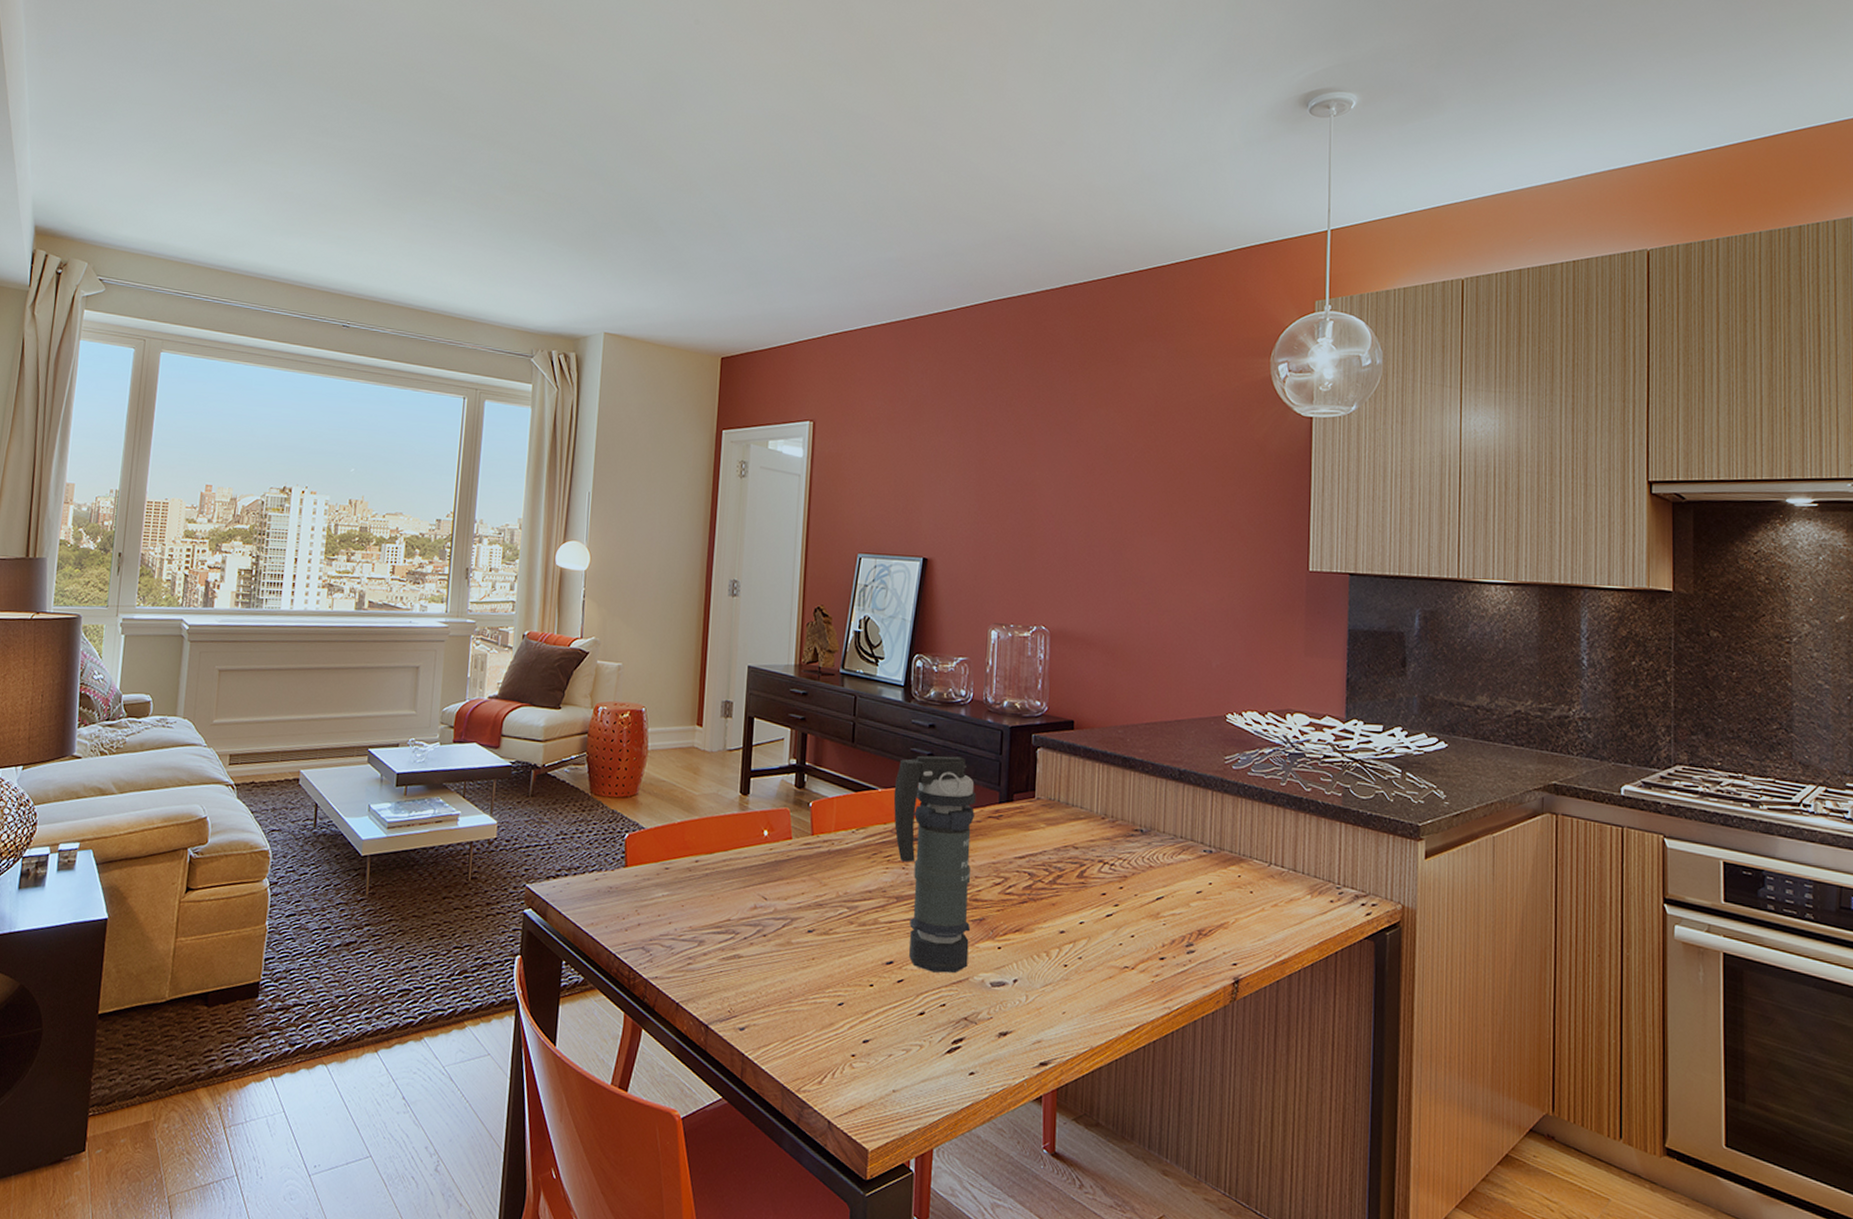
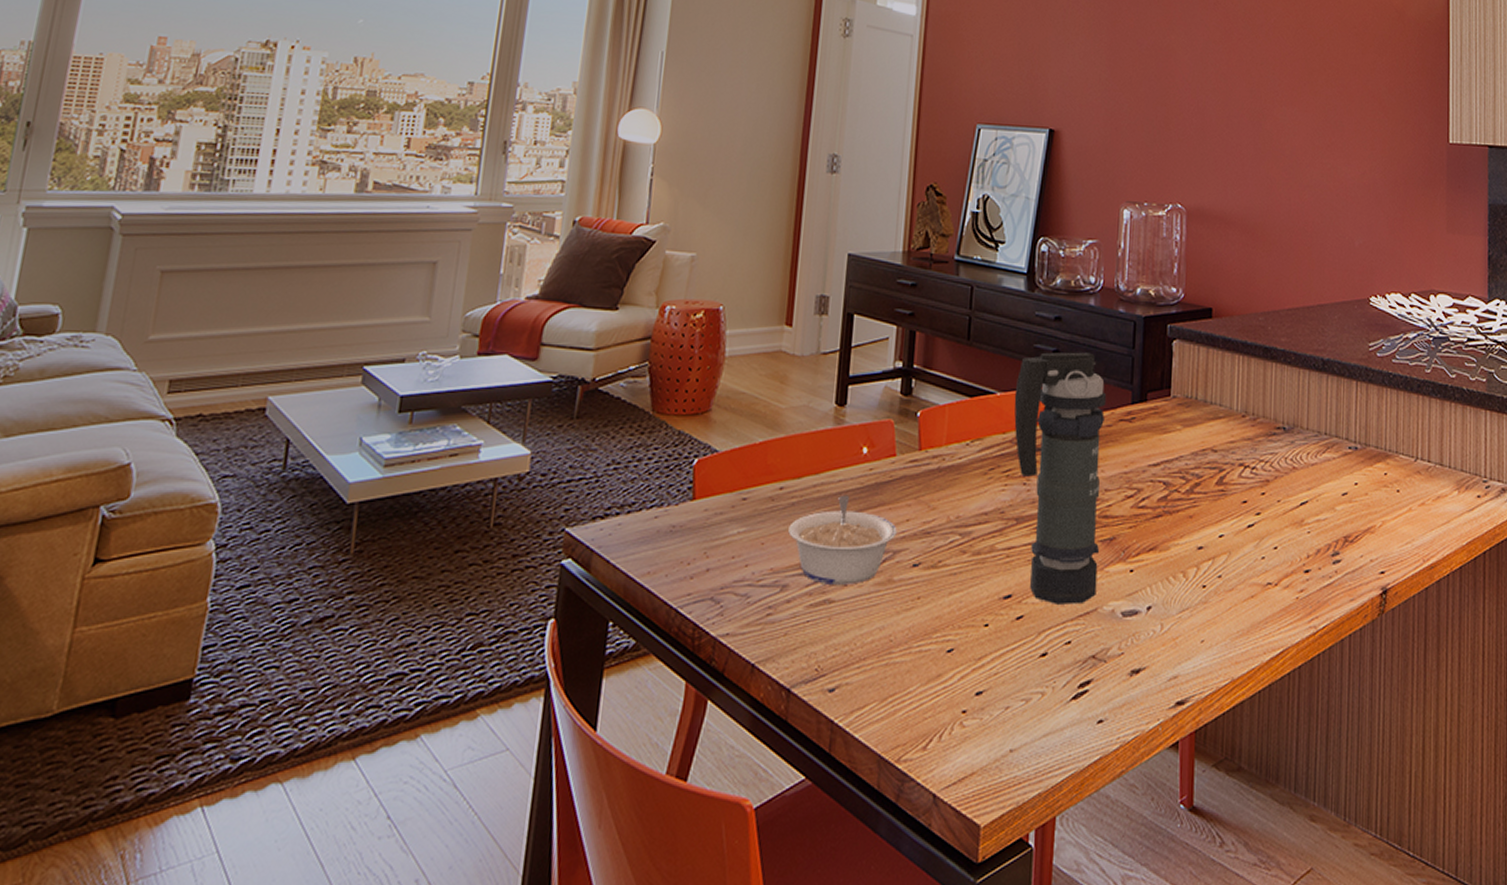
legume: none [703,869,794,944] -> present [788,495,897,585]

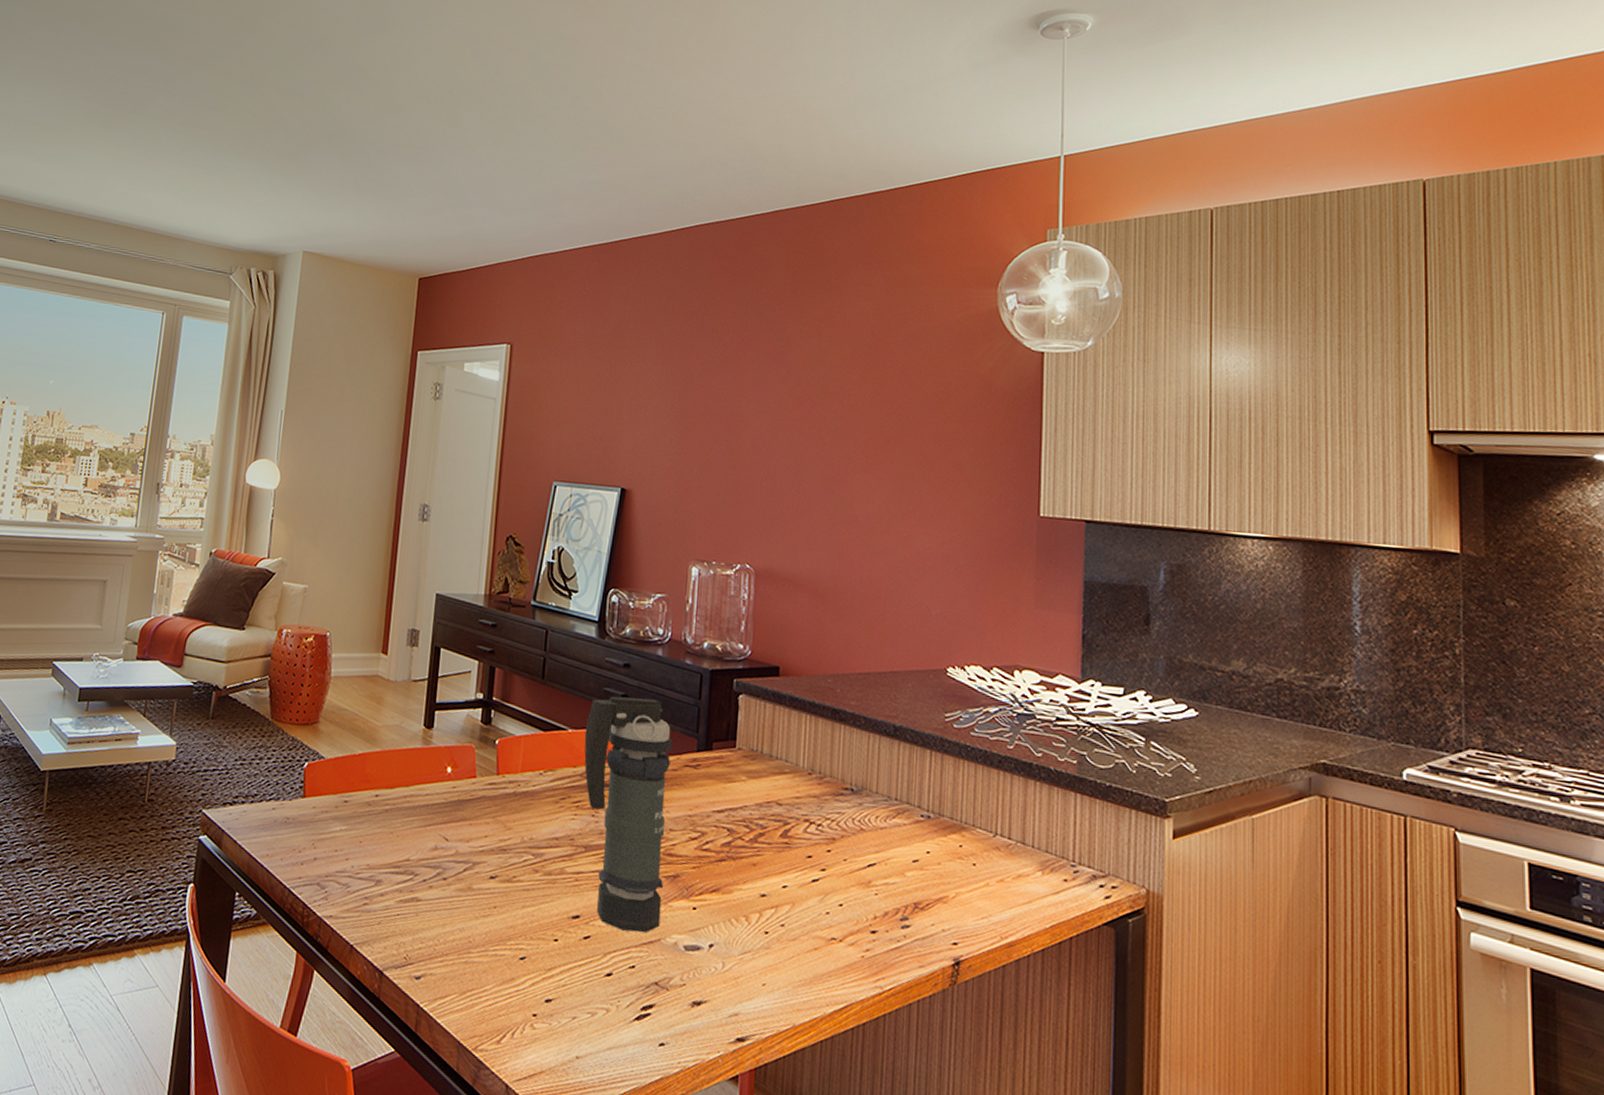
legume: present [788,495,897,585] -> none [382,807,477,888]

